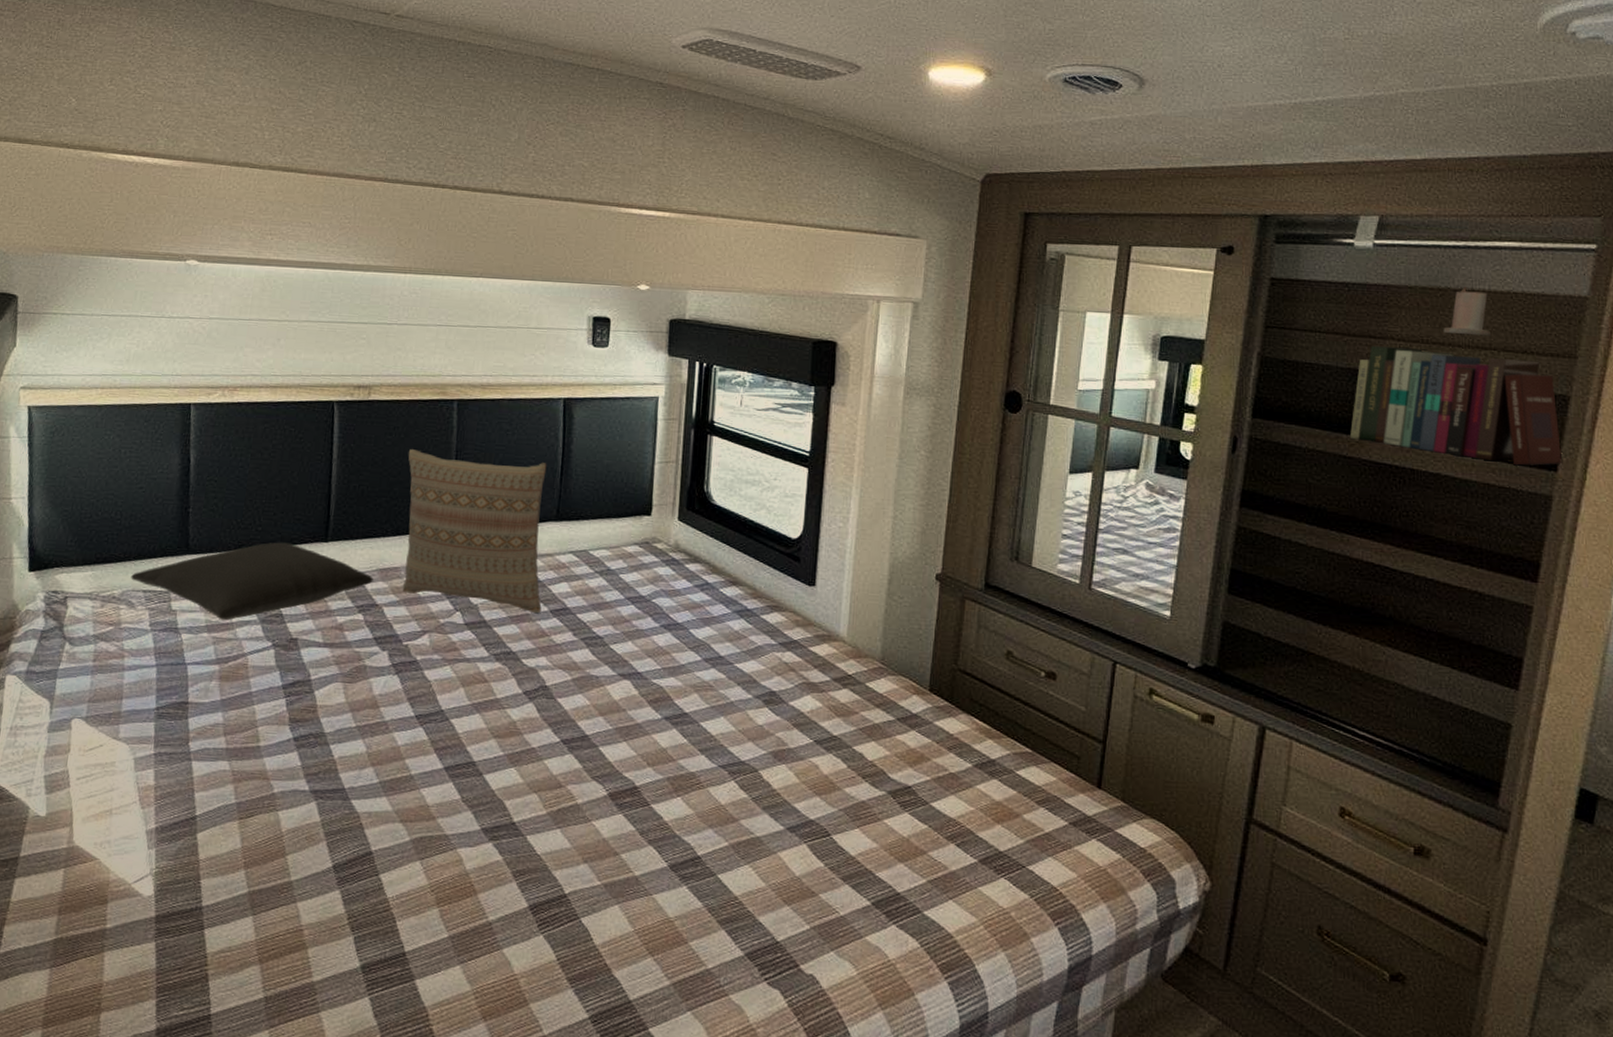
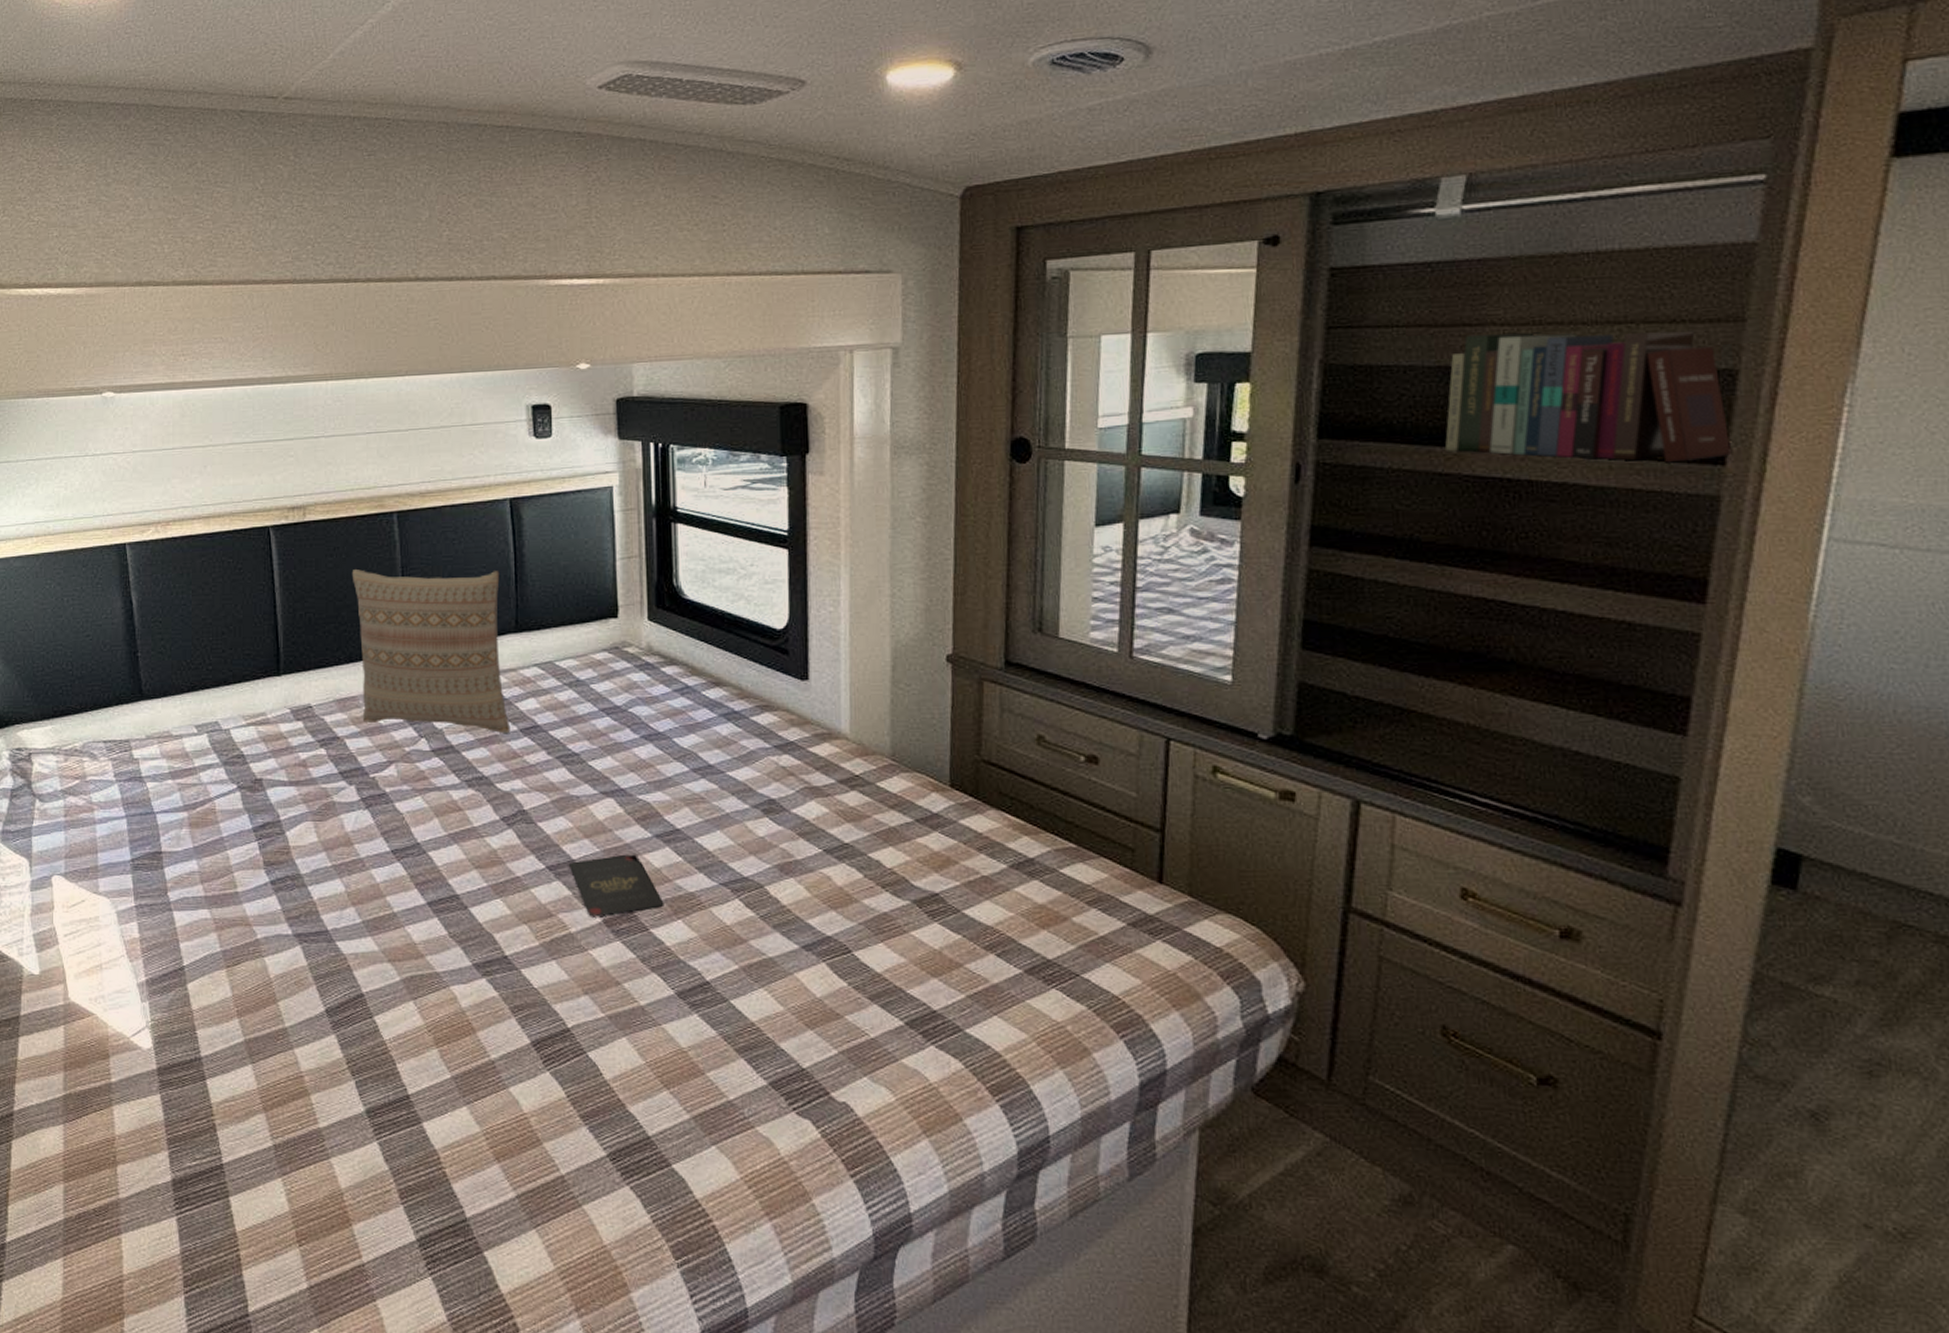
pillow: present [131,542,373,621] -> none [90,680,331,766]
playing card: none [582,733,667,790] -> present [569,854,664,916]
candle: present [1443,286,1491,337] -> none [1560,248,1625,310]

